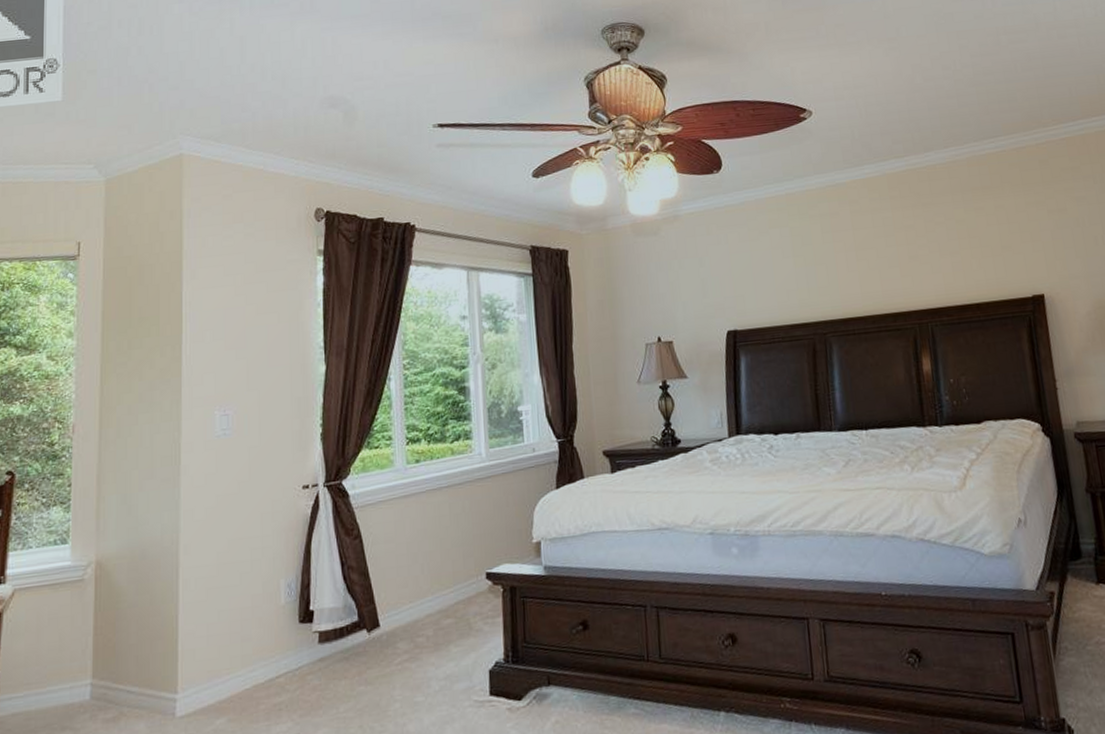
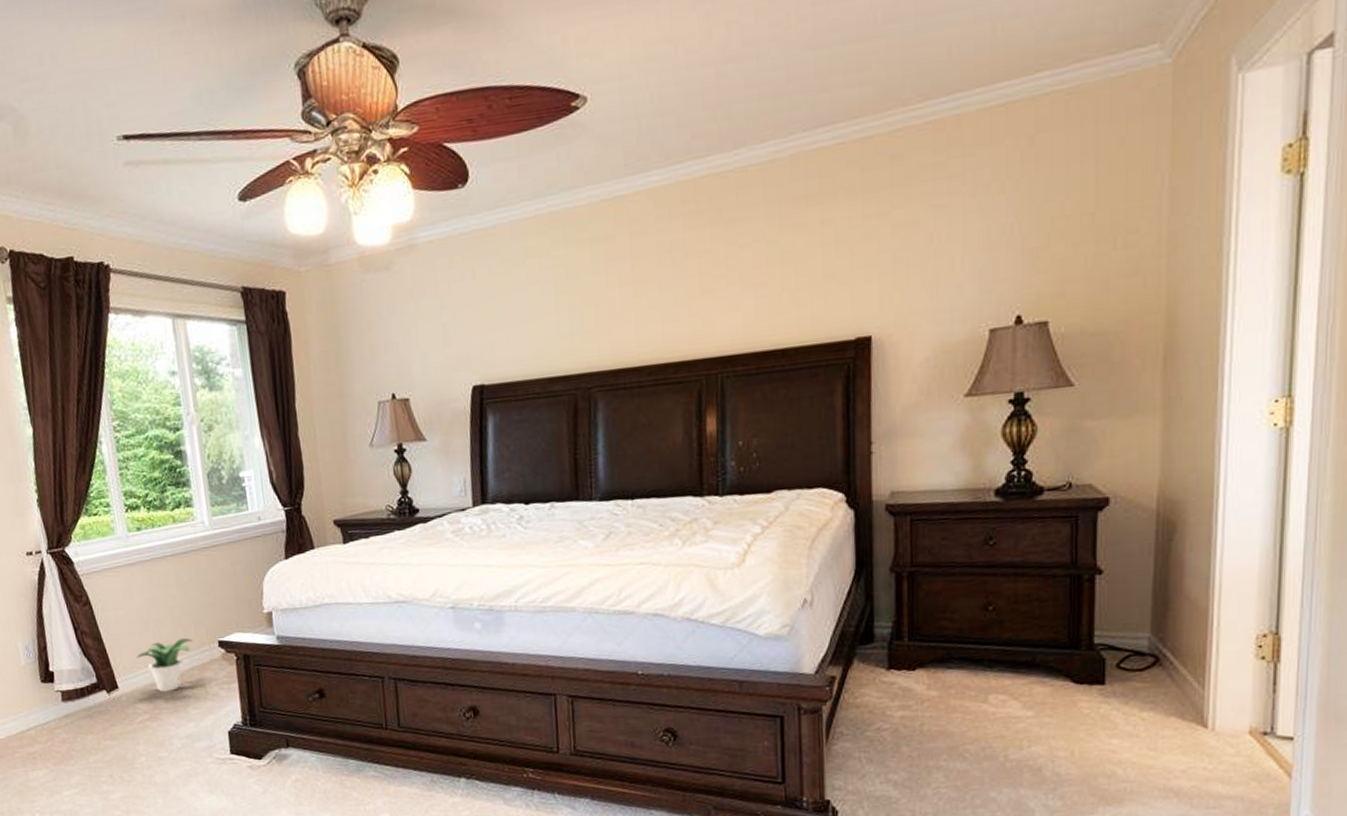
potted plant: none [401,570,461,629] -> present [136,637,193,692]

